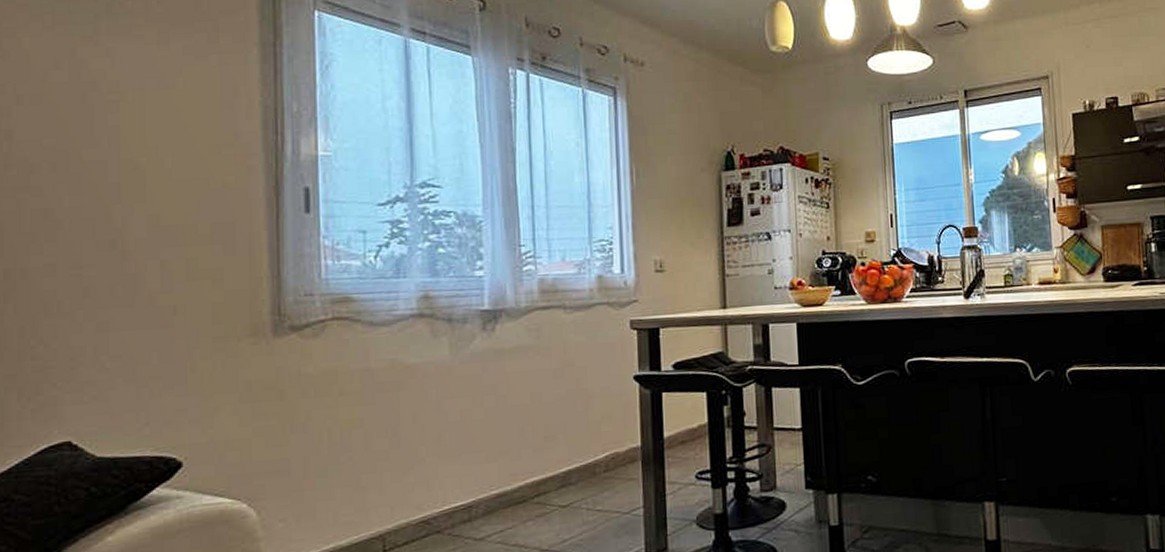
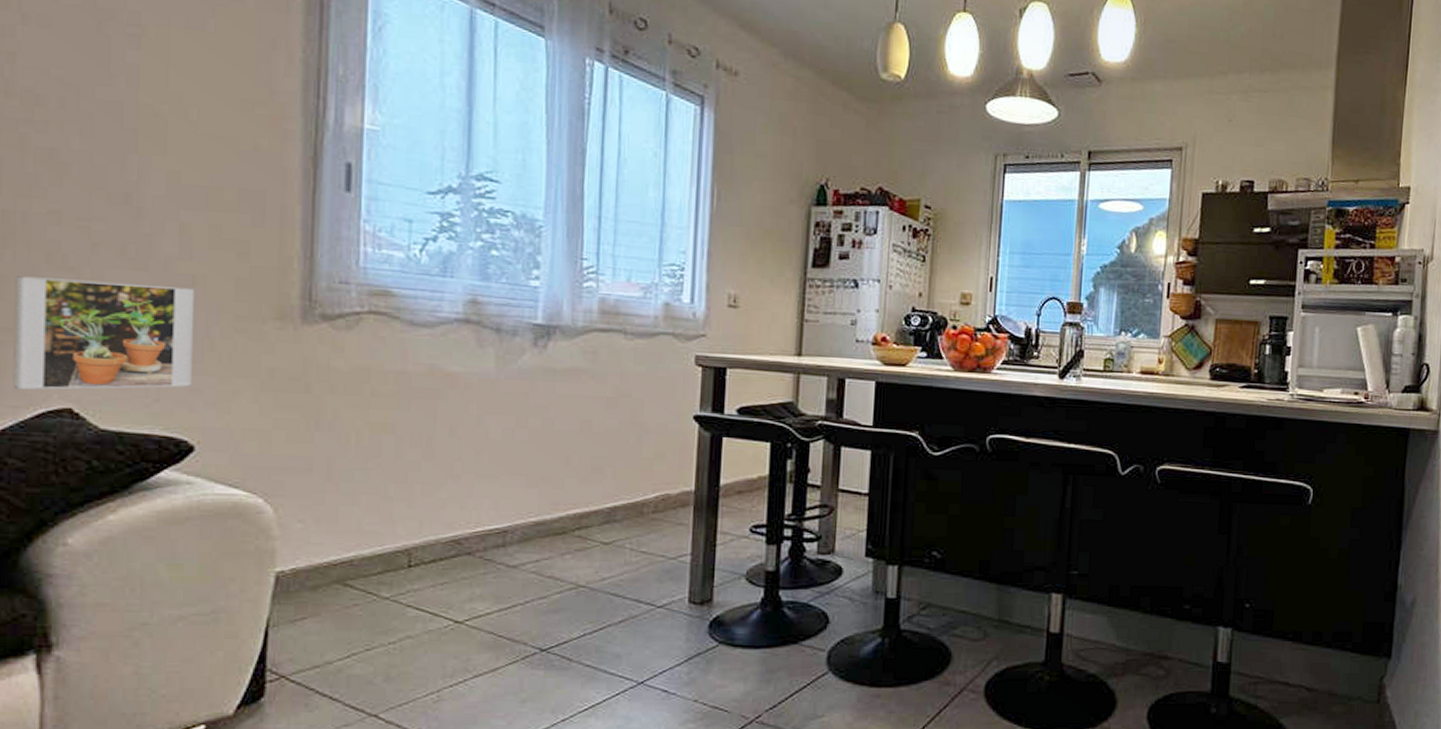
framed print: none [17,318,178,430] -> present [13,276,195,390]

